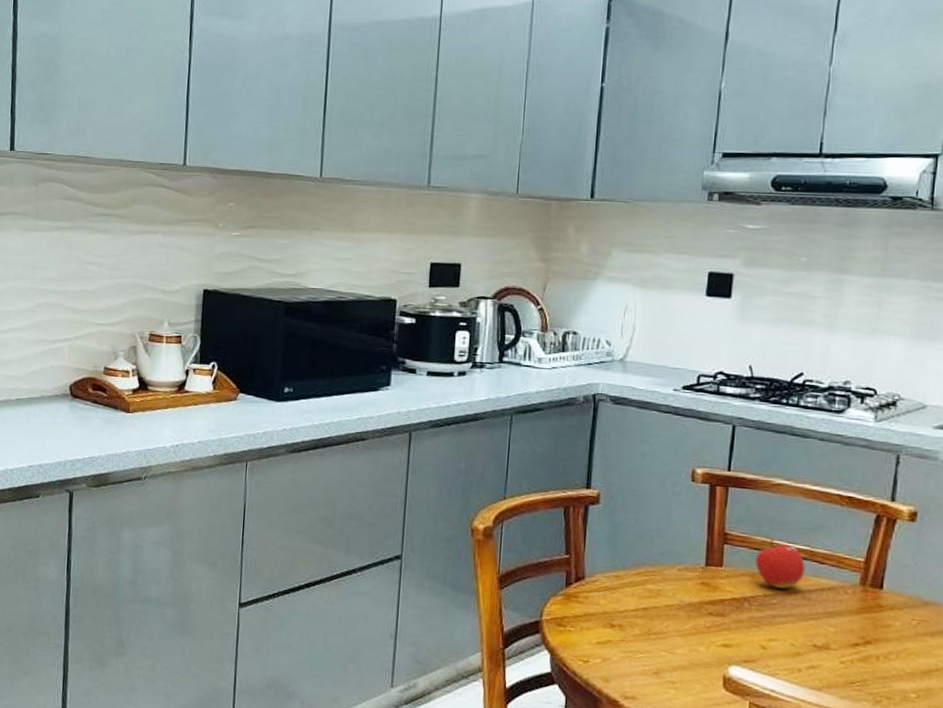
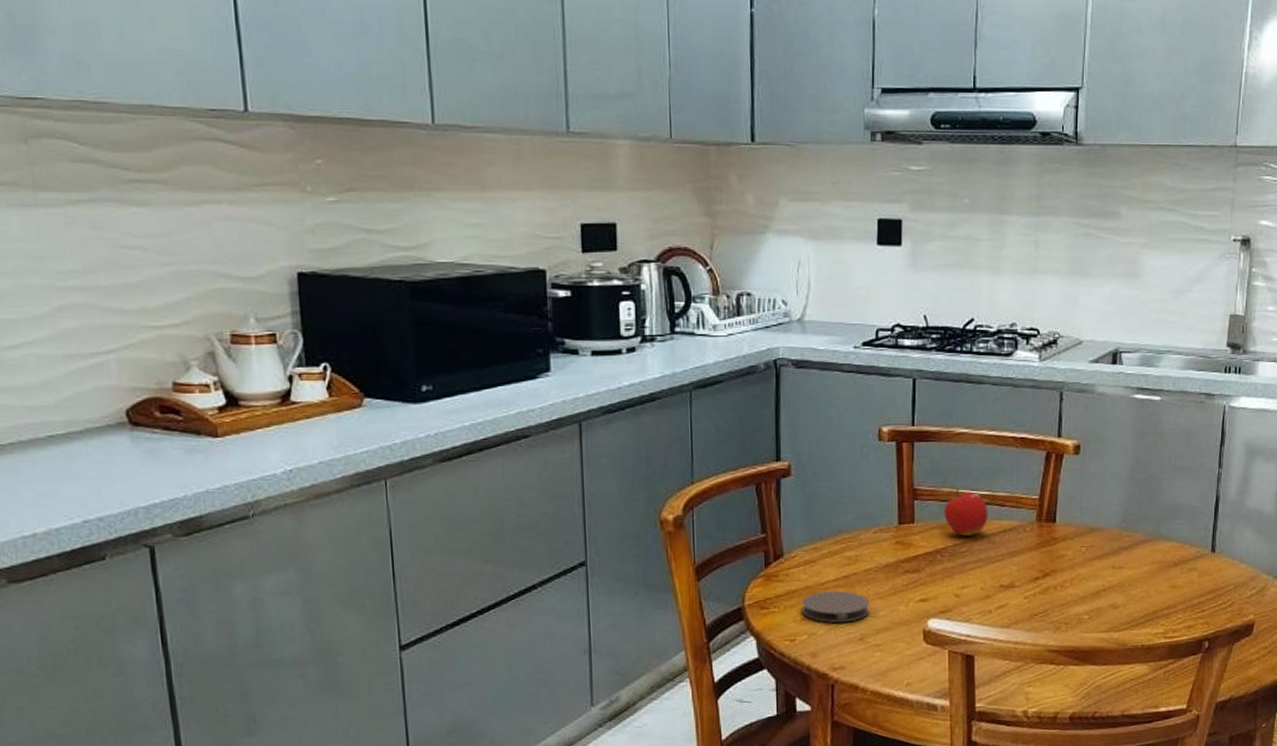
coaster: none [598,619,668,654] -> present [802,591,870,623]

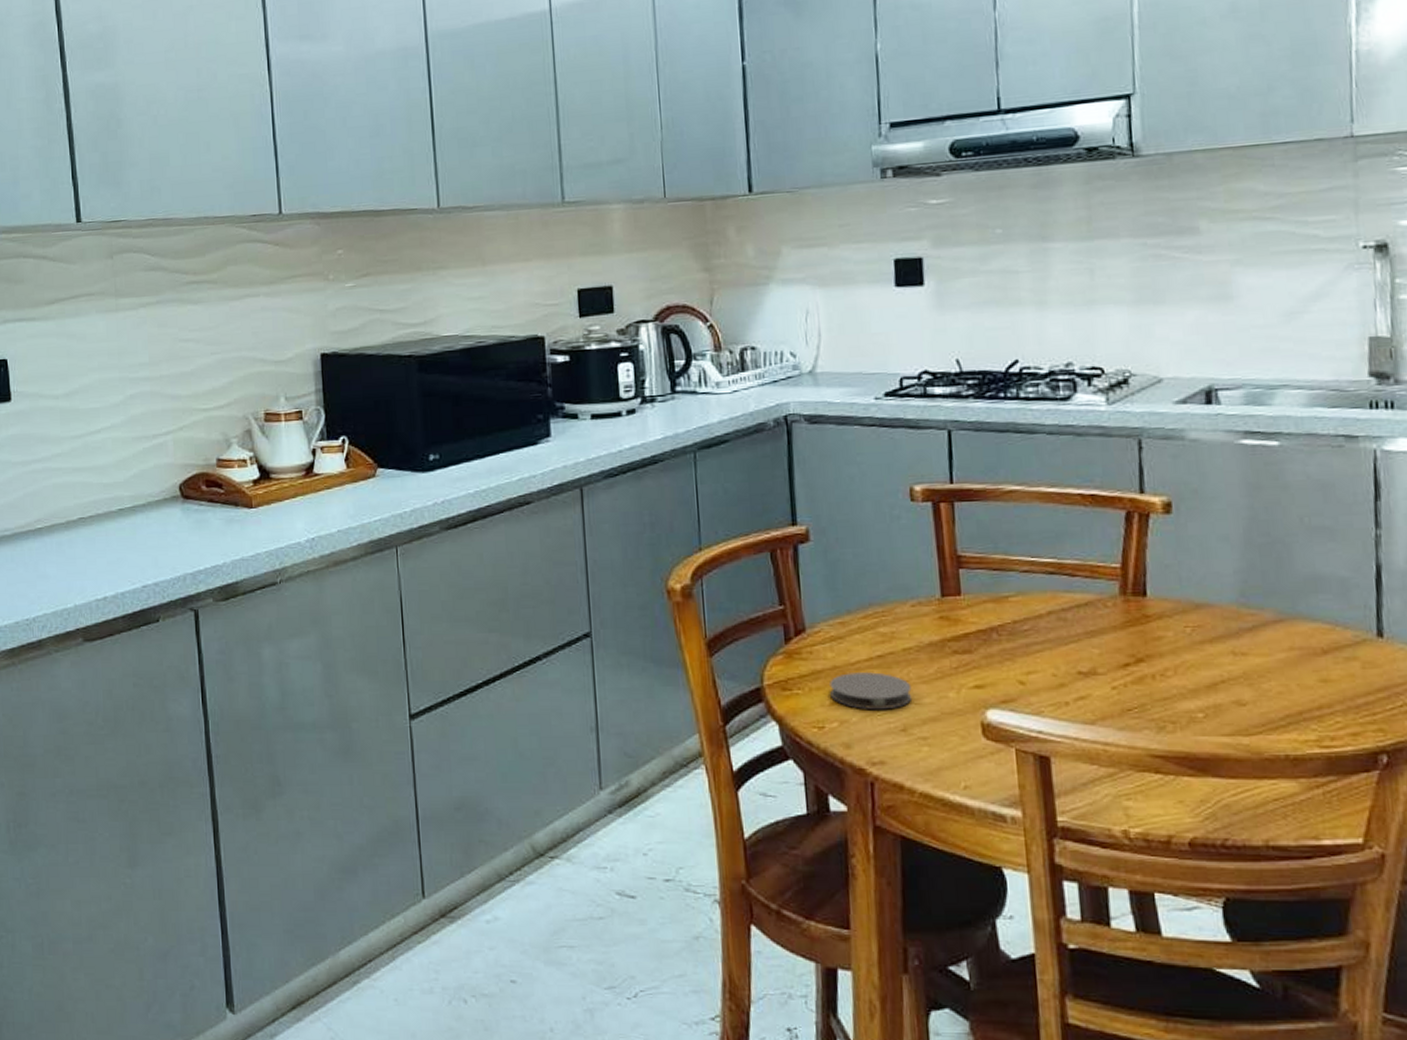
fruit: present [944,488,988,536] -> none [997,555,1055,611]

